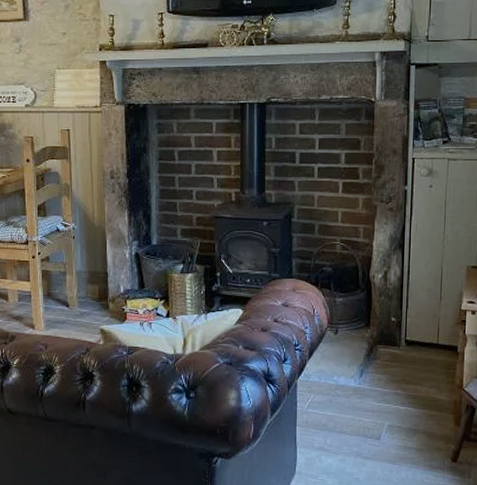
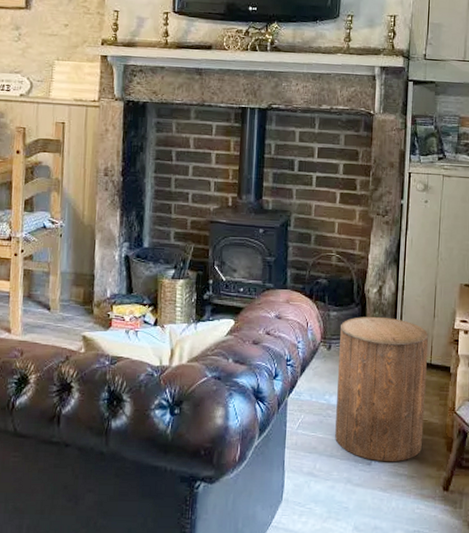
stool: none [344,301,436,437] -> present [335,316,429,462]

